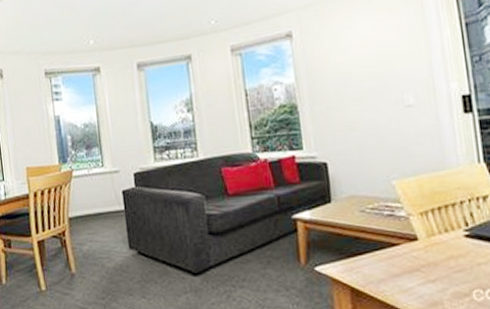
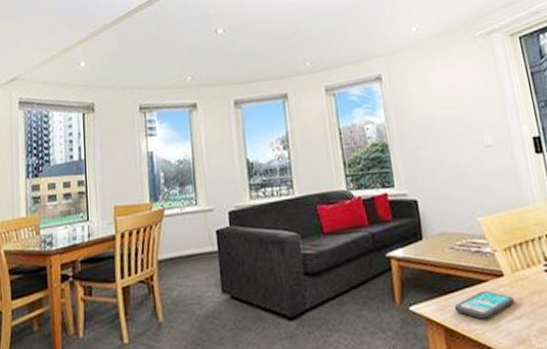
smartphone: none [362,253,428,281] -> present [454,290,514,319]

